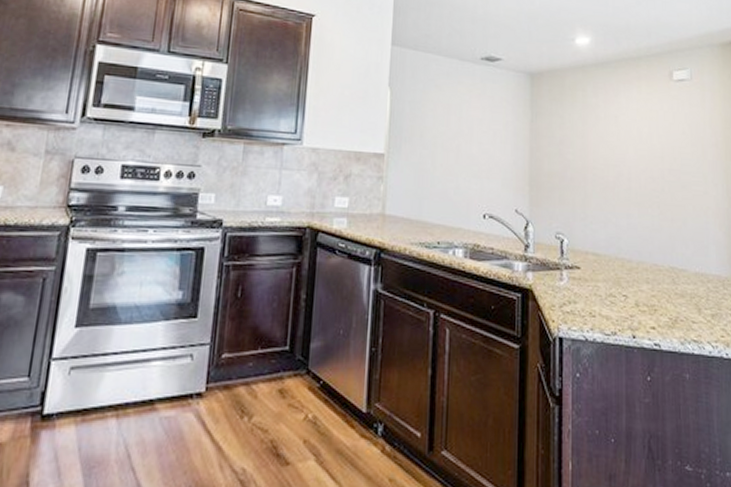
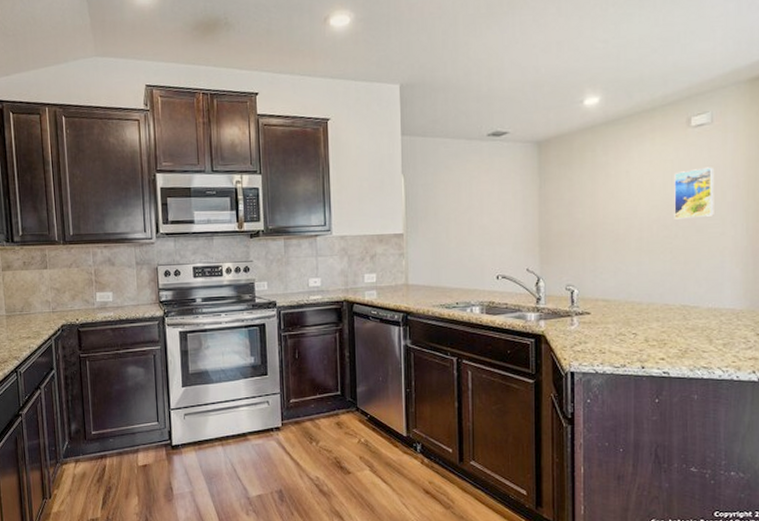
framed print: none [660,122,697,173] -> present [674,167,715,219]

